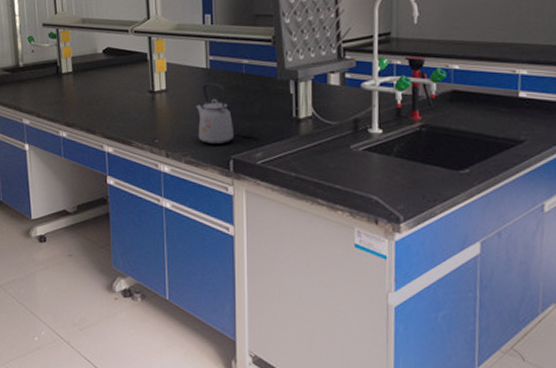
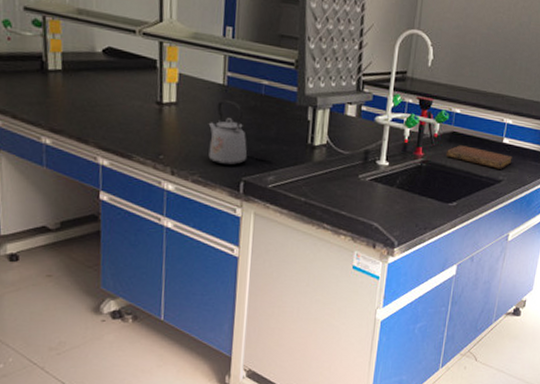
notebook: none [448,104,534,128] -> present [445,145,512,169]

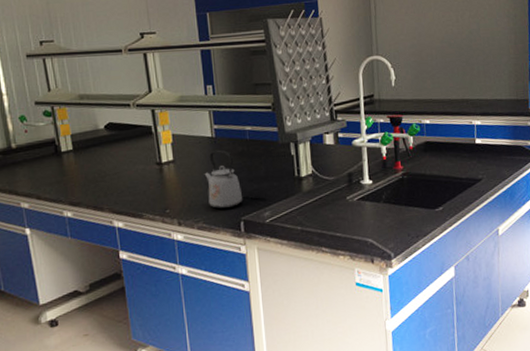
notebook: present [445,145,512,169] -> none [423,152,488,169]

